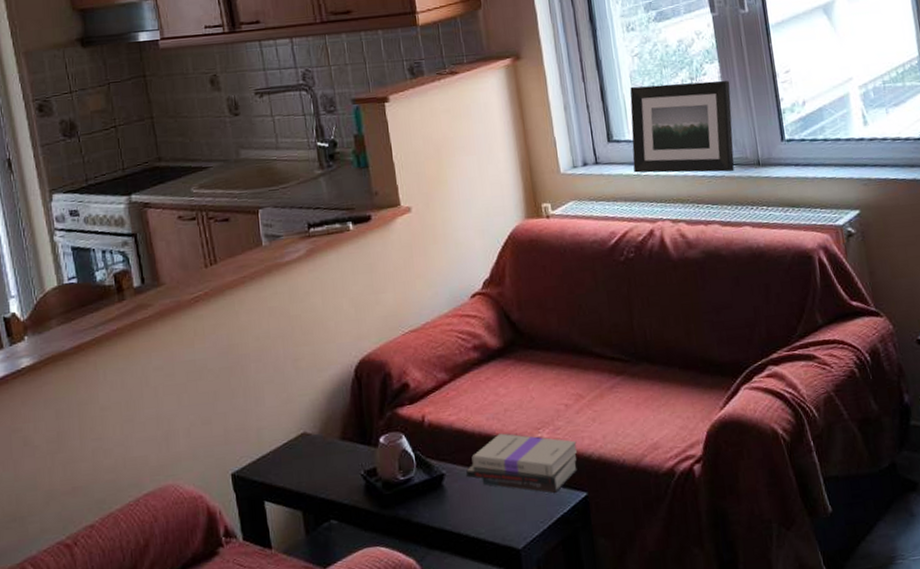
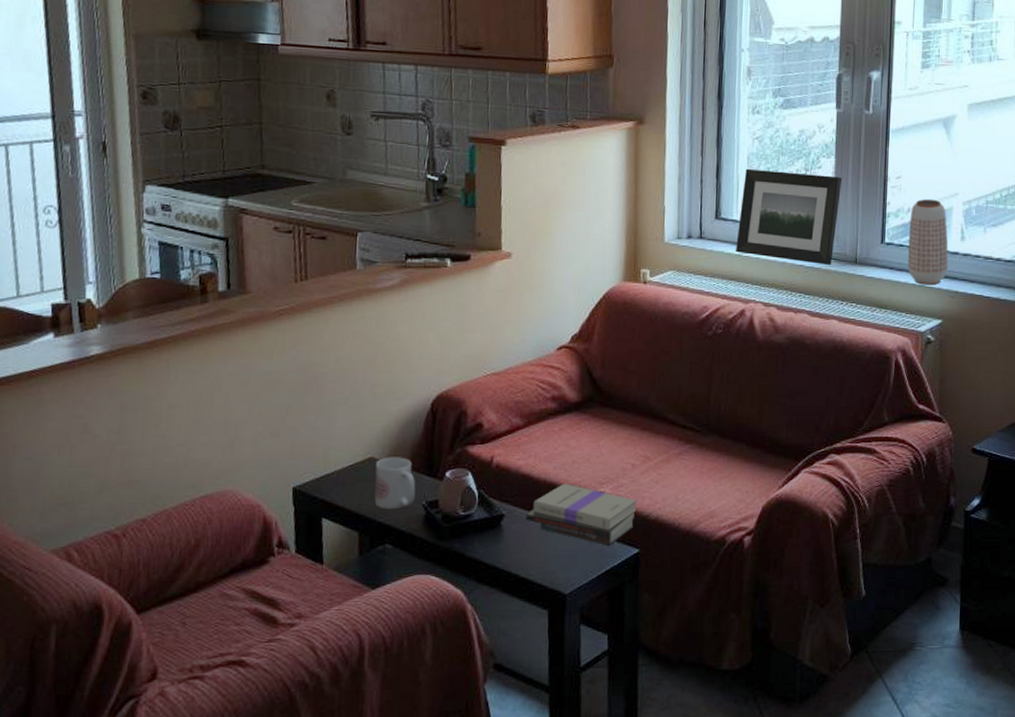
mug: none [308,428,353,485] -> present [374,457,416,510]
vase: none [806,87,856,177] -> present [908,198,948,285]

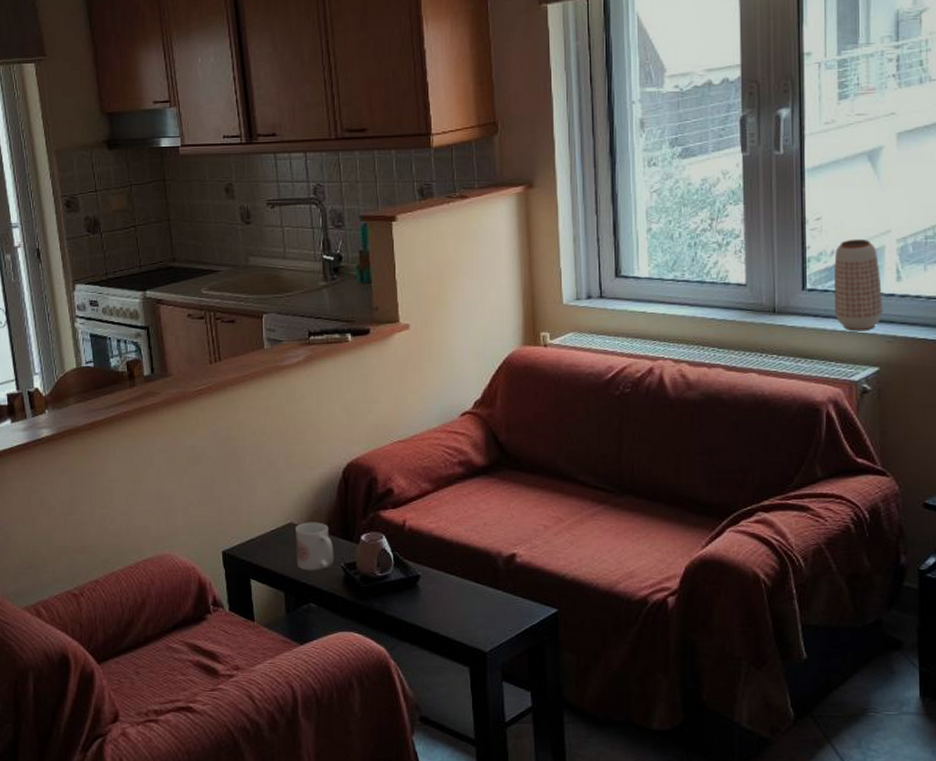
books: present [526,483,637,546] -> none [441,545,552,605]
picture frame: present [736,168,843,266] -> none [639,223,754,317]

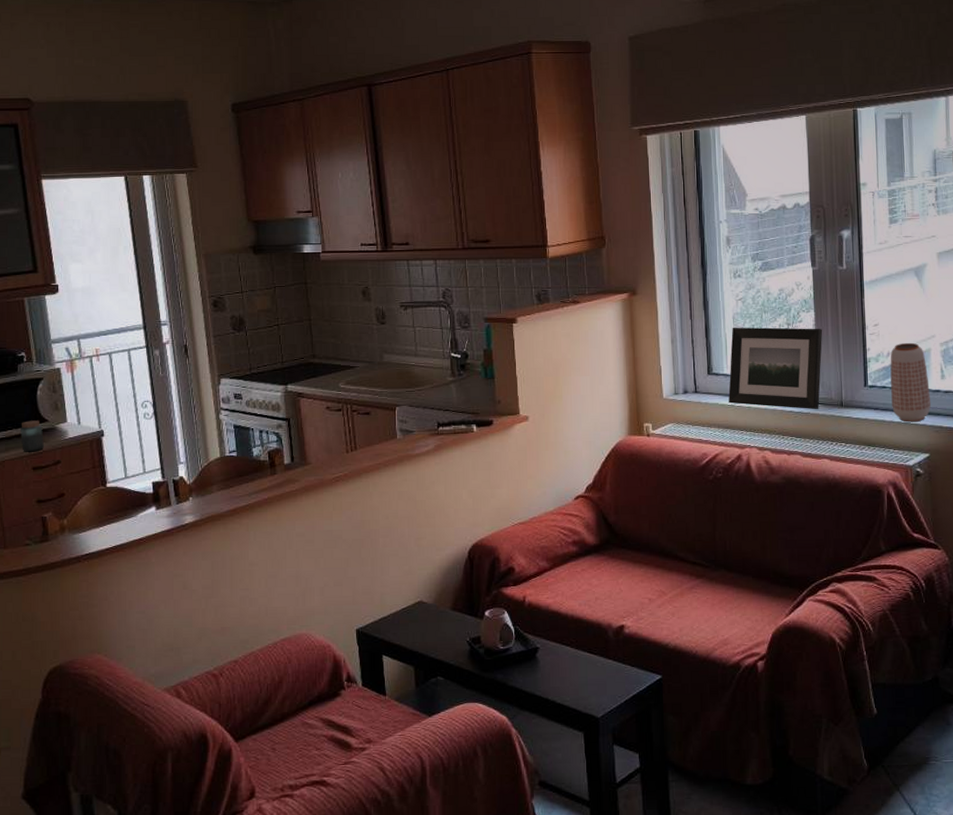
mug: present [294,522,334,571] -> none [424,600,461,646]
picture frame: none [639,223,754,317] -> present [728,327,823,410]

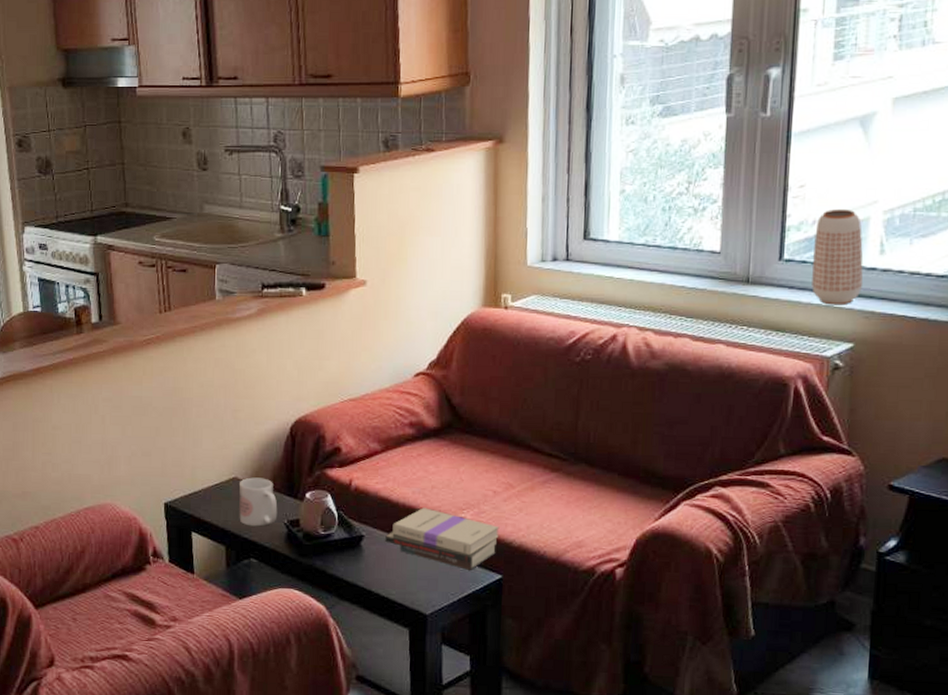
mug: none [424,600,461,646] -> present [238,477,278,527]
books: none [558,618,657,673] -> present [385,507,500,570]
picture frame: present [728,327,823,410] -> none [607,184,733,286]

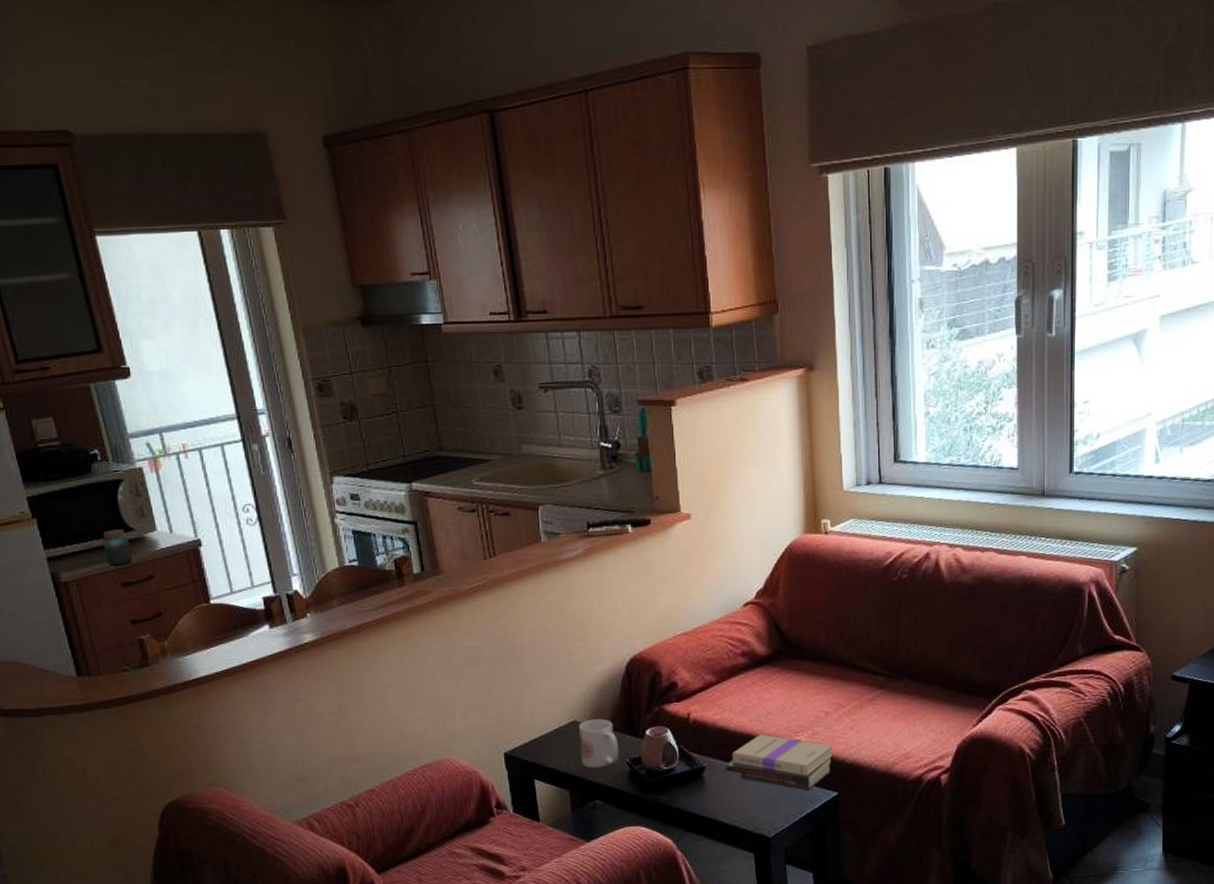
vase: present [811,208,864,305] -> none [1099,421,1142,513]

